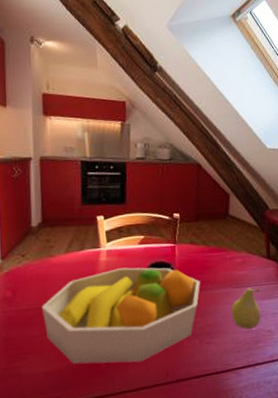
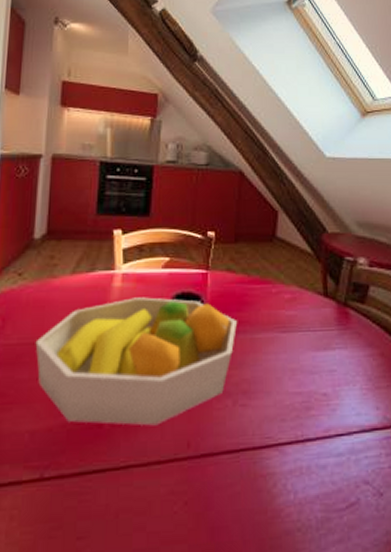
fruit: present [231,288,261,329] -> none [275,334,314,390]

